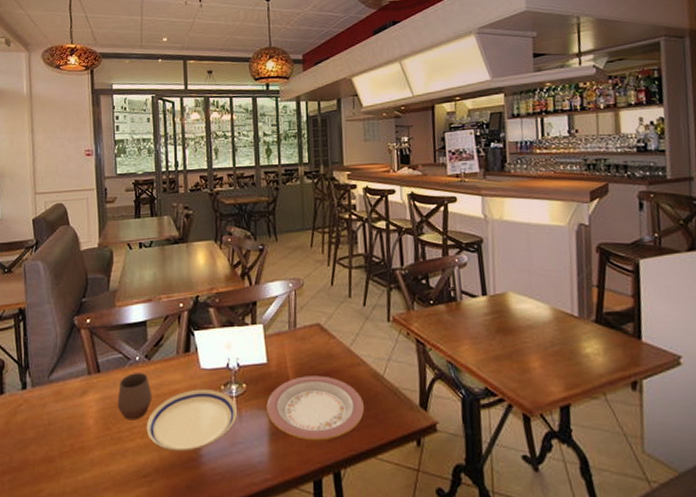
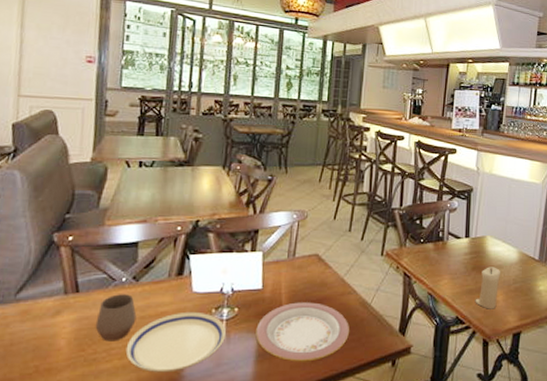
candle: none [505,327,534,378] -> present [475,267,501,309]

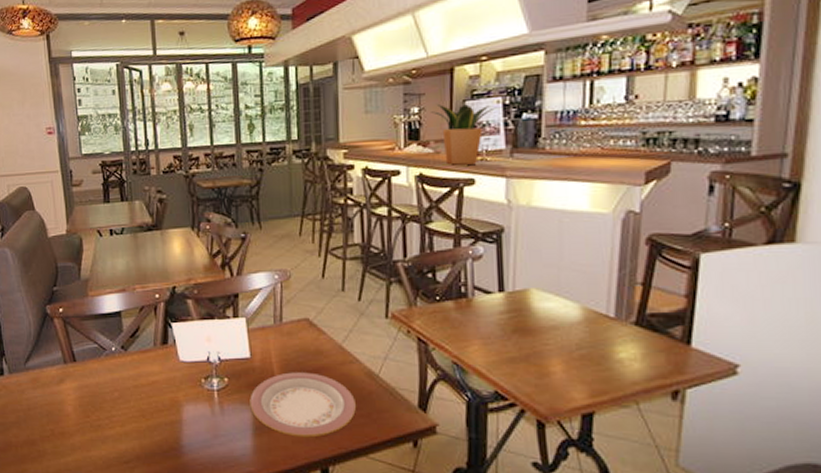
cup: present [95,294,137,342] -> none [95,363,130,409]
plate: present [125,311,226,373] -> none [125,381,219,442]
potted plant: none [431,89,477,139] -> present [431,103,499,166]
candle: present [475,267,501,309] -> none [520,328,557,383]

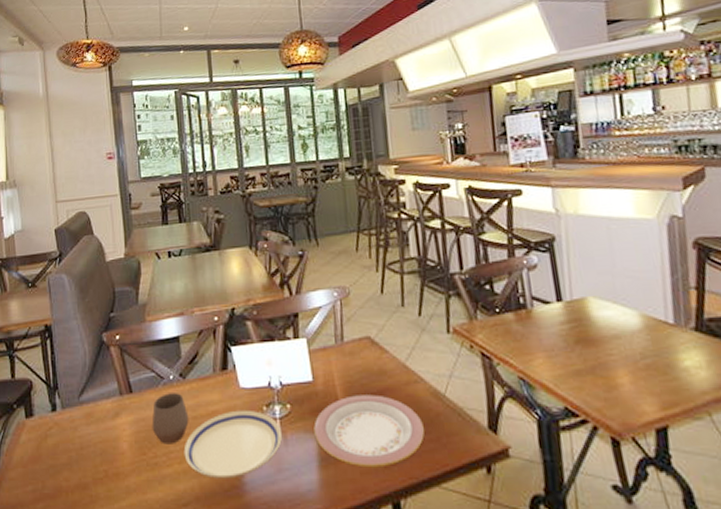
cup: none [95,363,130,409] -> present [152,393,189,445]
plate: none [125,381,219,442] -> present [183,409,282,479]
potted plant: present [431,103,499,166] -> none [474,118,537,178]

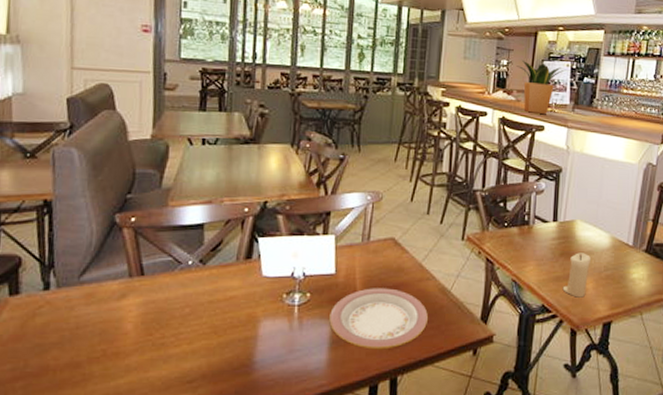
cup: present [152,393,189,445] -> none [162,278,205,326]
plate: present [183,409,282,479] -> none [194,296,298,358]
potted plant: none [474,118,537,178] -> present [517,59,568,115]
candle: none [587,337,622,396] -> present [562,253,592,298]

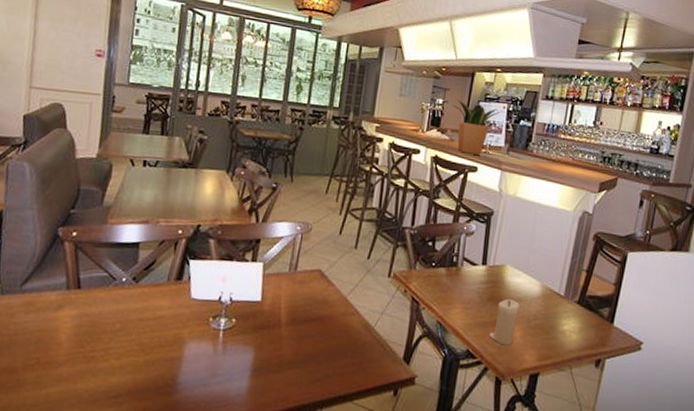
plate: present [329,288,428,350] -> none [252,318,350,382]

